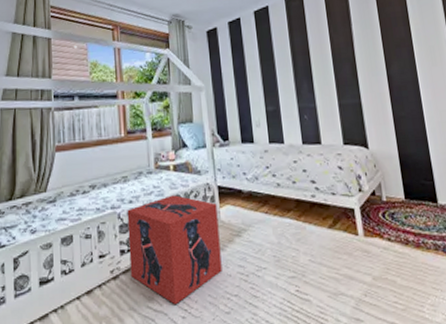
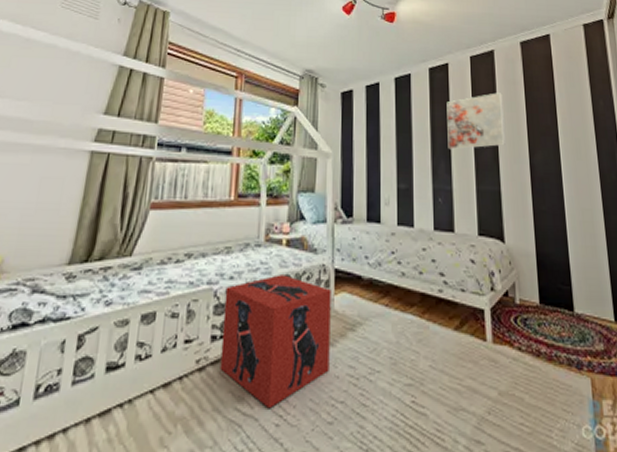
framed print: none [304,12,363,71] -> present [446,93,505,150]

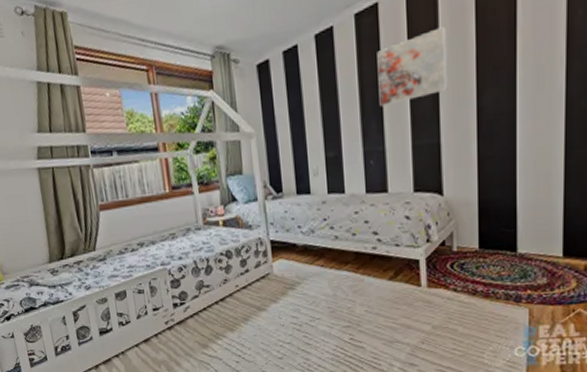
storage box: present [220,275,331,409] -> none [177,250,275,352]

